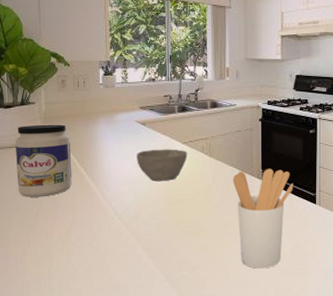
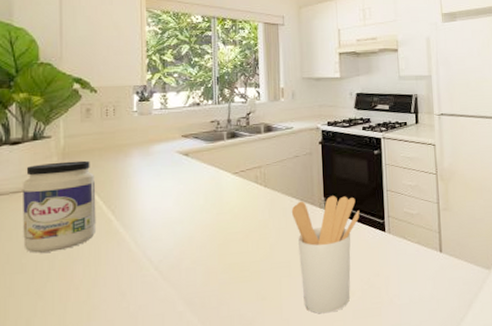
bowl: present [136,149,188,182] -> none [178,181,239,221]

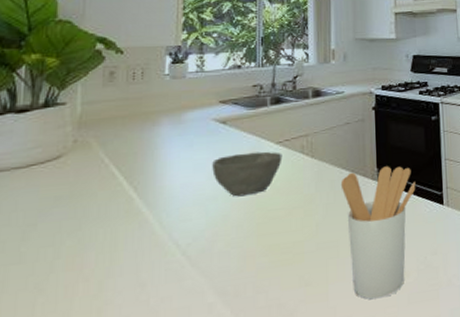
jar: present [23,160,97,253] -> none [24,130,116,240]
bowl: none [178,181,239,221] -> present [212,151,283,197]

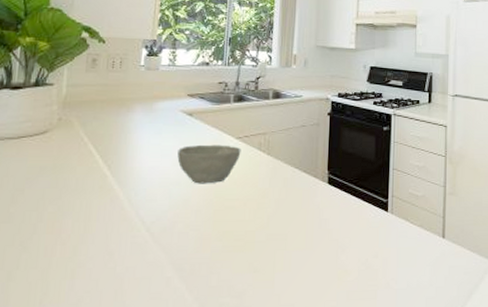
utensil holder: present [340,166,416,300] -> none [292,170,363,292]

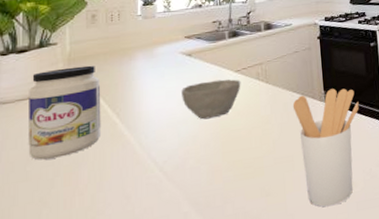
jar: none [13,111,94,203] -> present [28,65,102,160]
utensil holder: none [292,170,363,292] -> present [292,88,359,207]

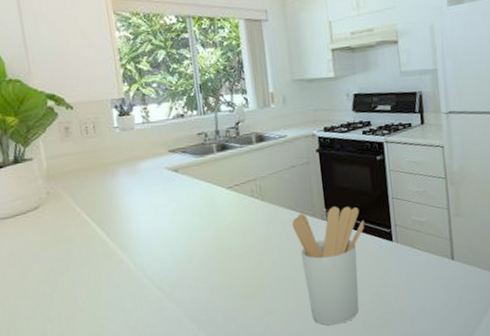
jar: present [28,65,102,160] -> none [12,182,93,278]
bowl: present [181,79,241,120] -> none [171,196,235,239]

